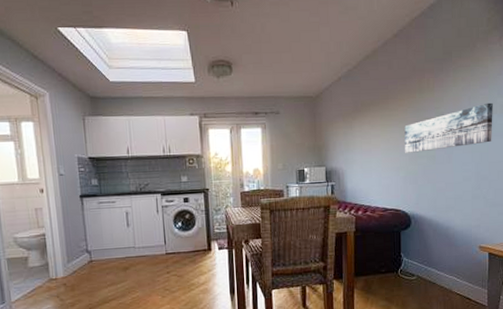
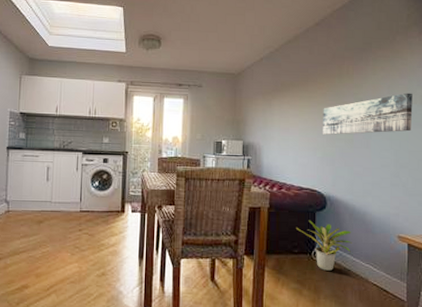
potted plant: none [381,239,436,286] -> present [295,220,352,271]

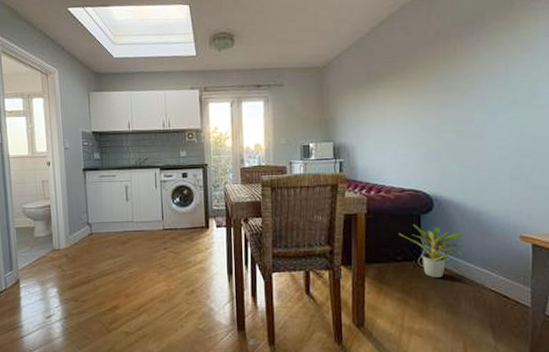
wall art: present [323,93,413,135] -> none [426,68,537,127]

